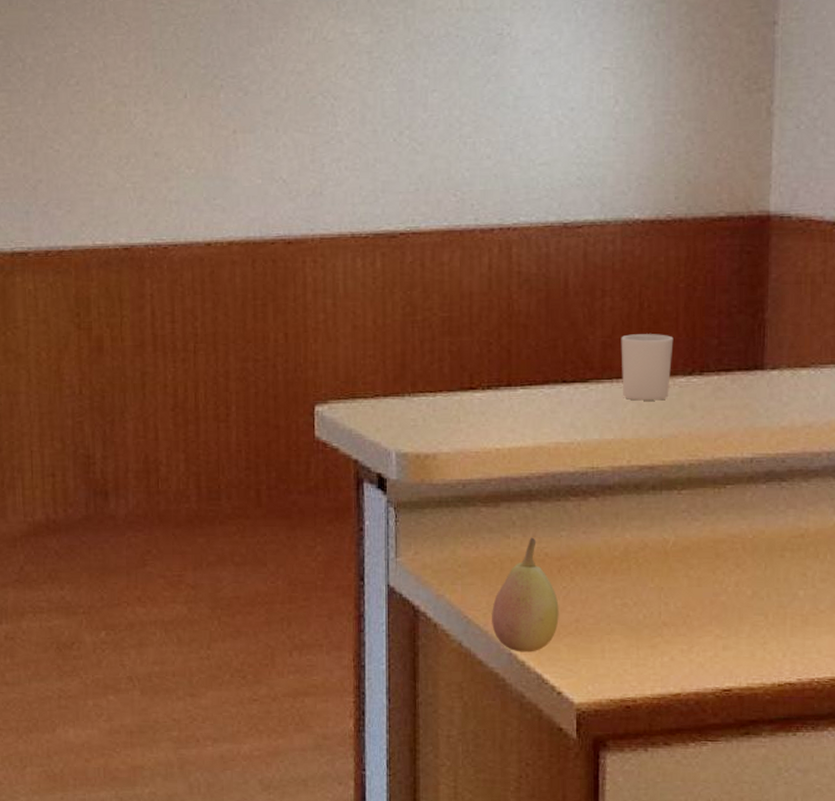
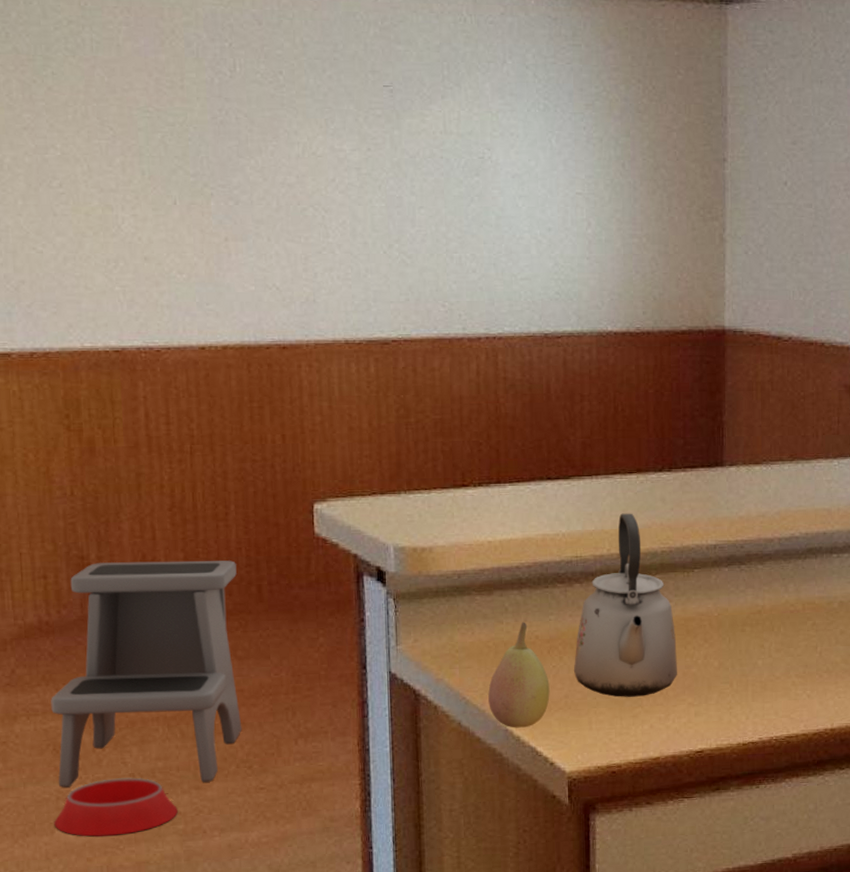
pet bowl: none [55,680,172,738] -> present [54,777,178,837]
step stool: none [56,462,237,690] -> present [51,560,242,788]
kettle: none [585,421,704,625] -> present [573,513,677,697]
mug: present [621,334,674,401] -> none [598,435,645,495]

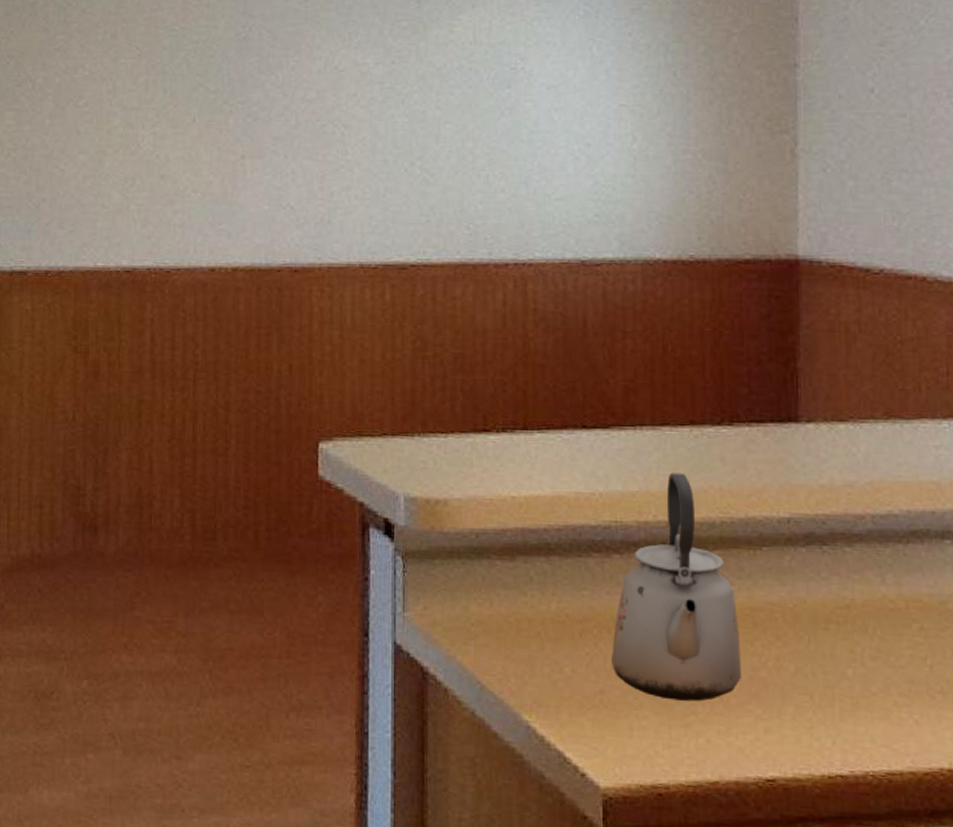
step stool: present [51,560,242,788] -> none [36,494,234,752]
pet bowl: present [54,777,178,837] -> none [29,736,156,803]
fruit: present [488,622,550,728] -> none [508,596,582,726]

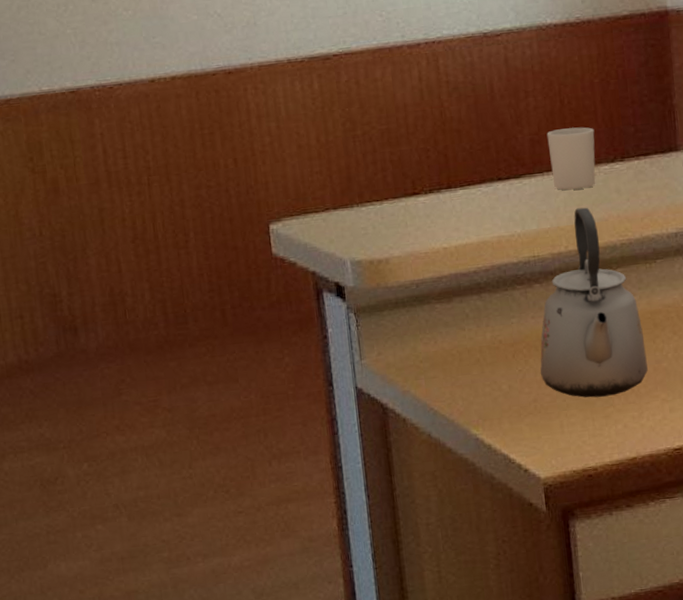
mug: none [644,379,700,451] -> present [546,127,596,191]

